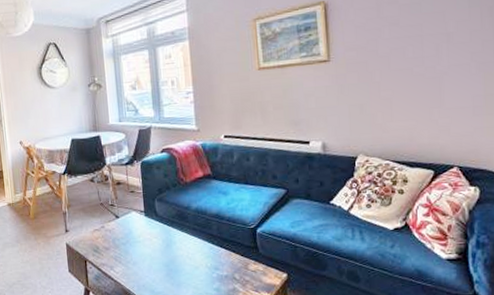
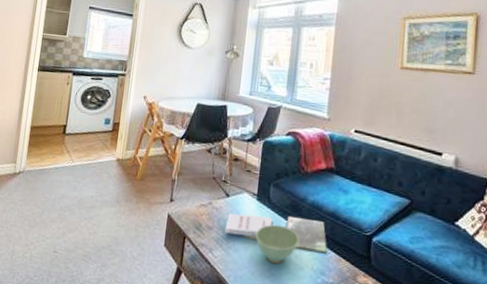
books: none [120,228,165,251] -> present [224,213,274,240]
bowl: none [149,234,190,269] -> present [255,224,299,264]
magazine: none [176,224,217,252] -> present [286,217,327,254]

